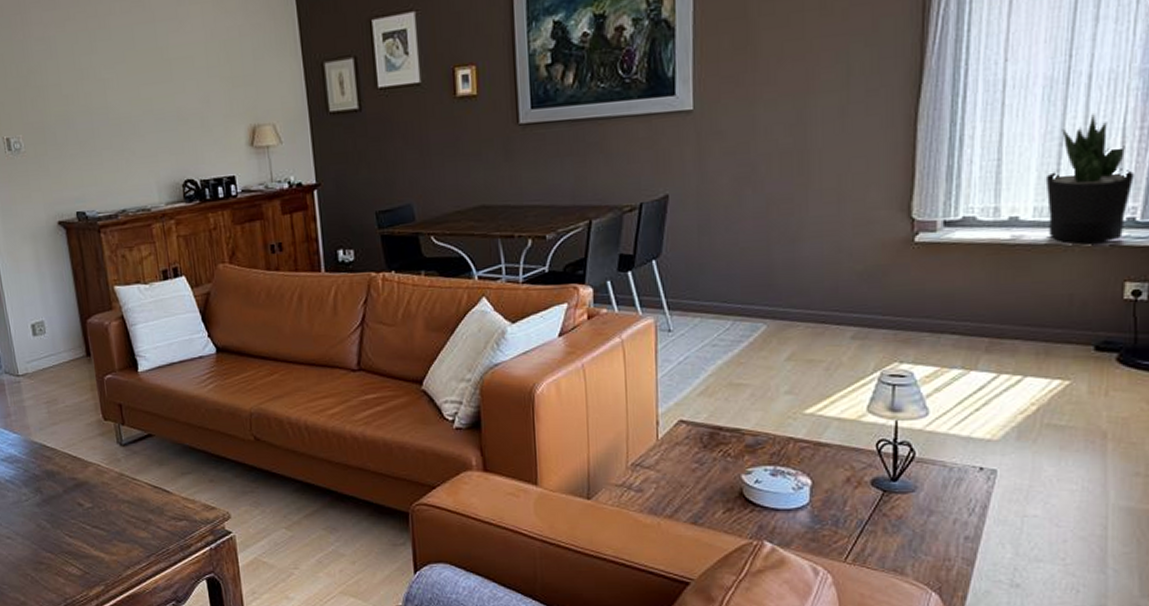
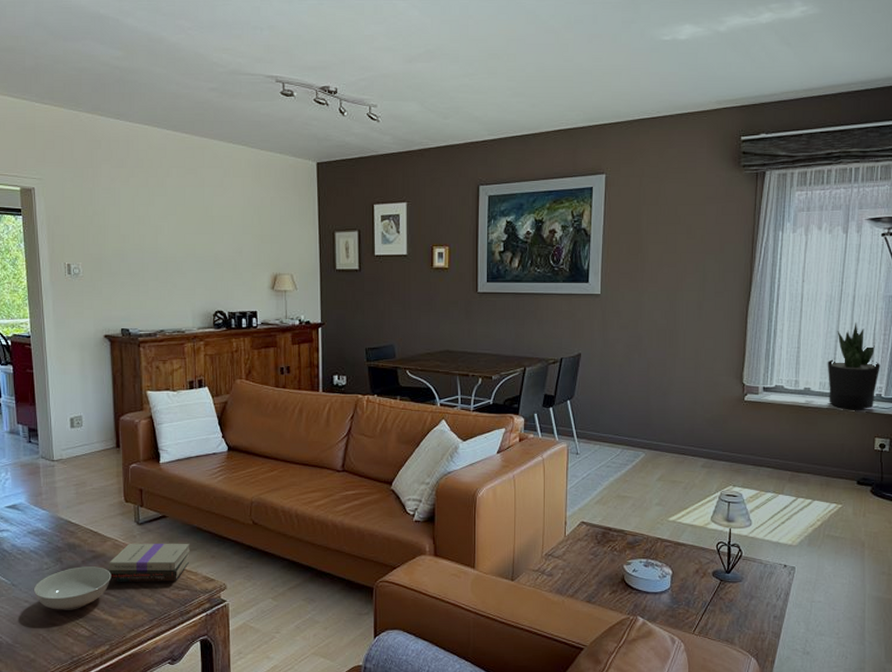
bowl: none [14,496,98,547] -> present [33,566,111,610]
books: none [92,465,185,514] -> present [107,543,190,583]

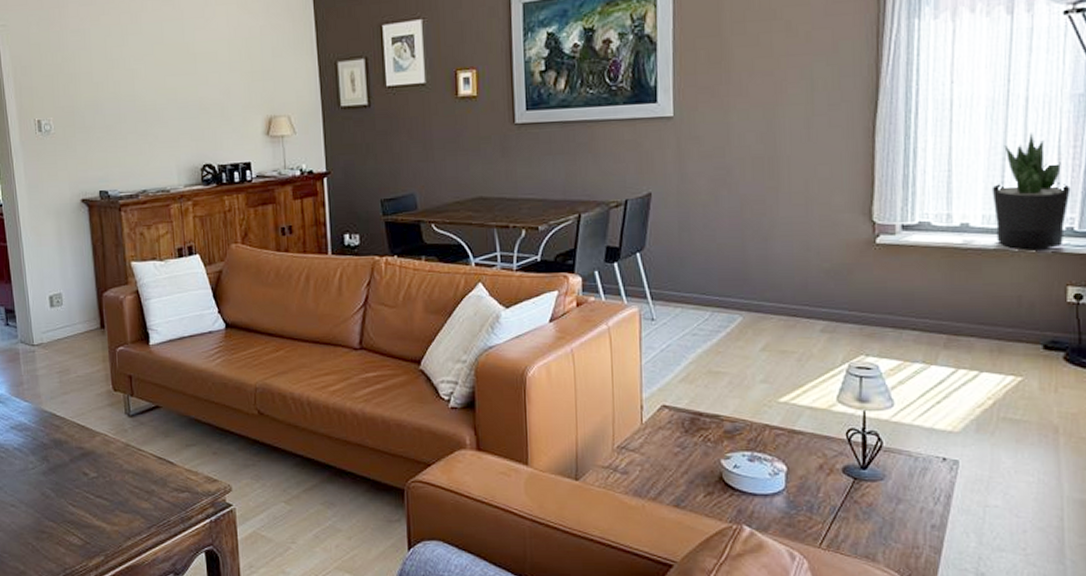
bowl: present [33,566,111,610] -> none [19,466,103,516]
books: present [107,543,190,583] -> none [97,437,189,484]

